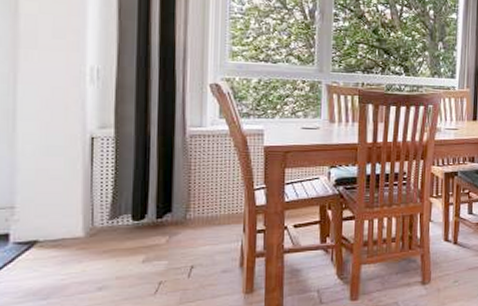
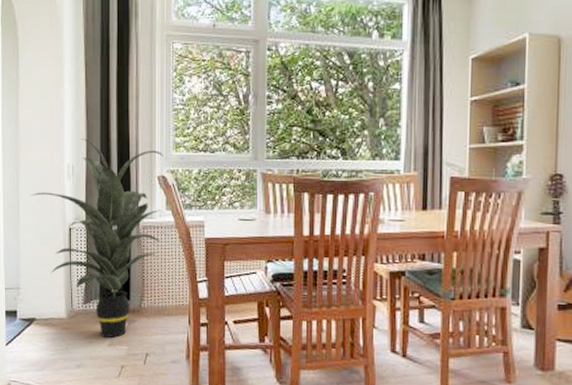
indoor plant: none [33,40,218,254] -> present [30,139,164,338]

